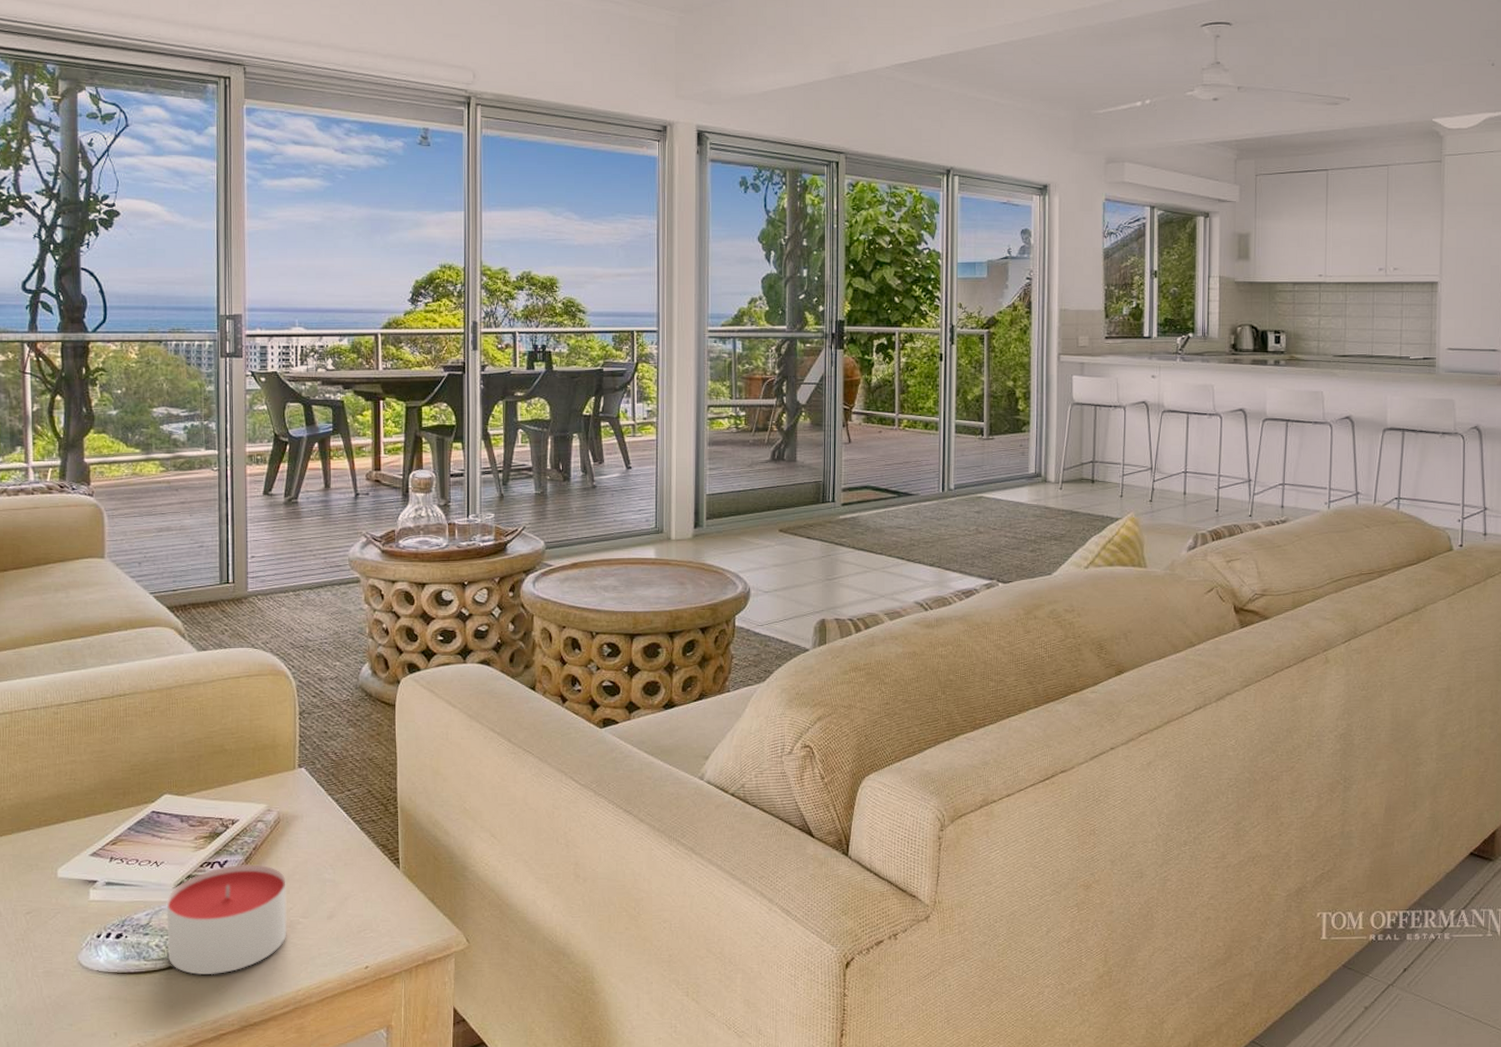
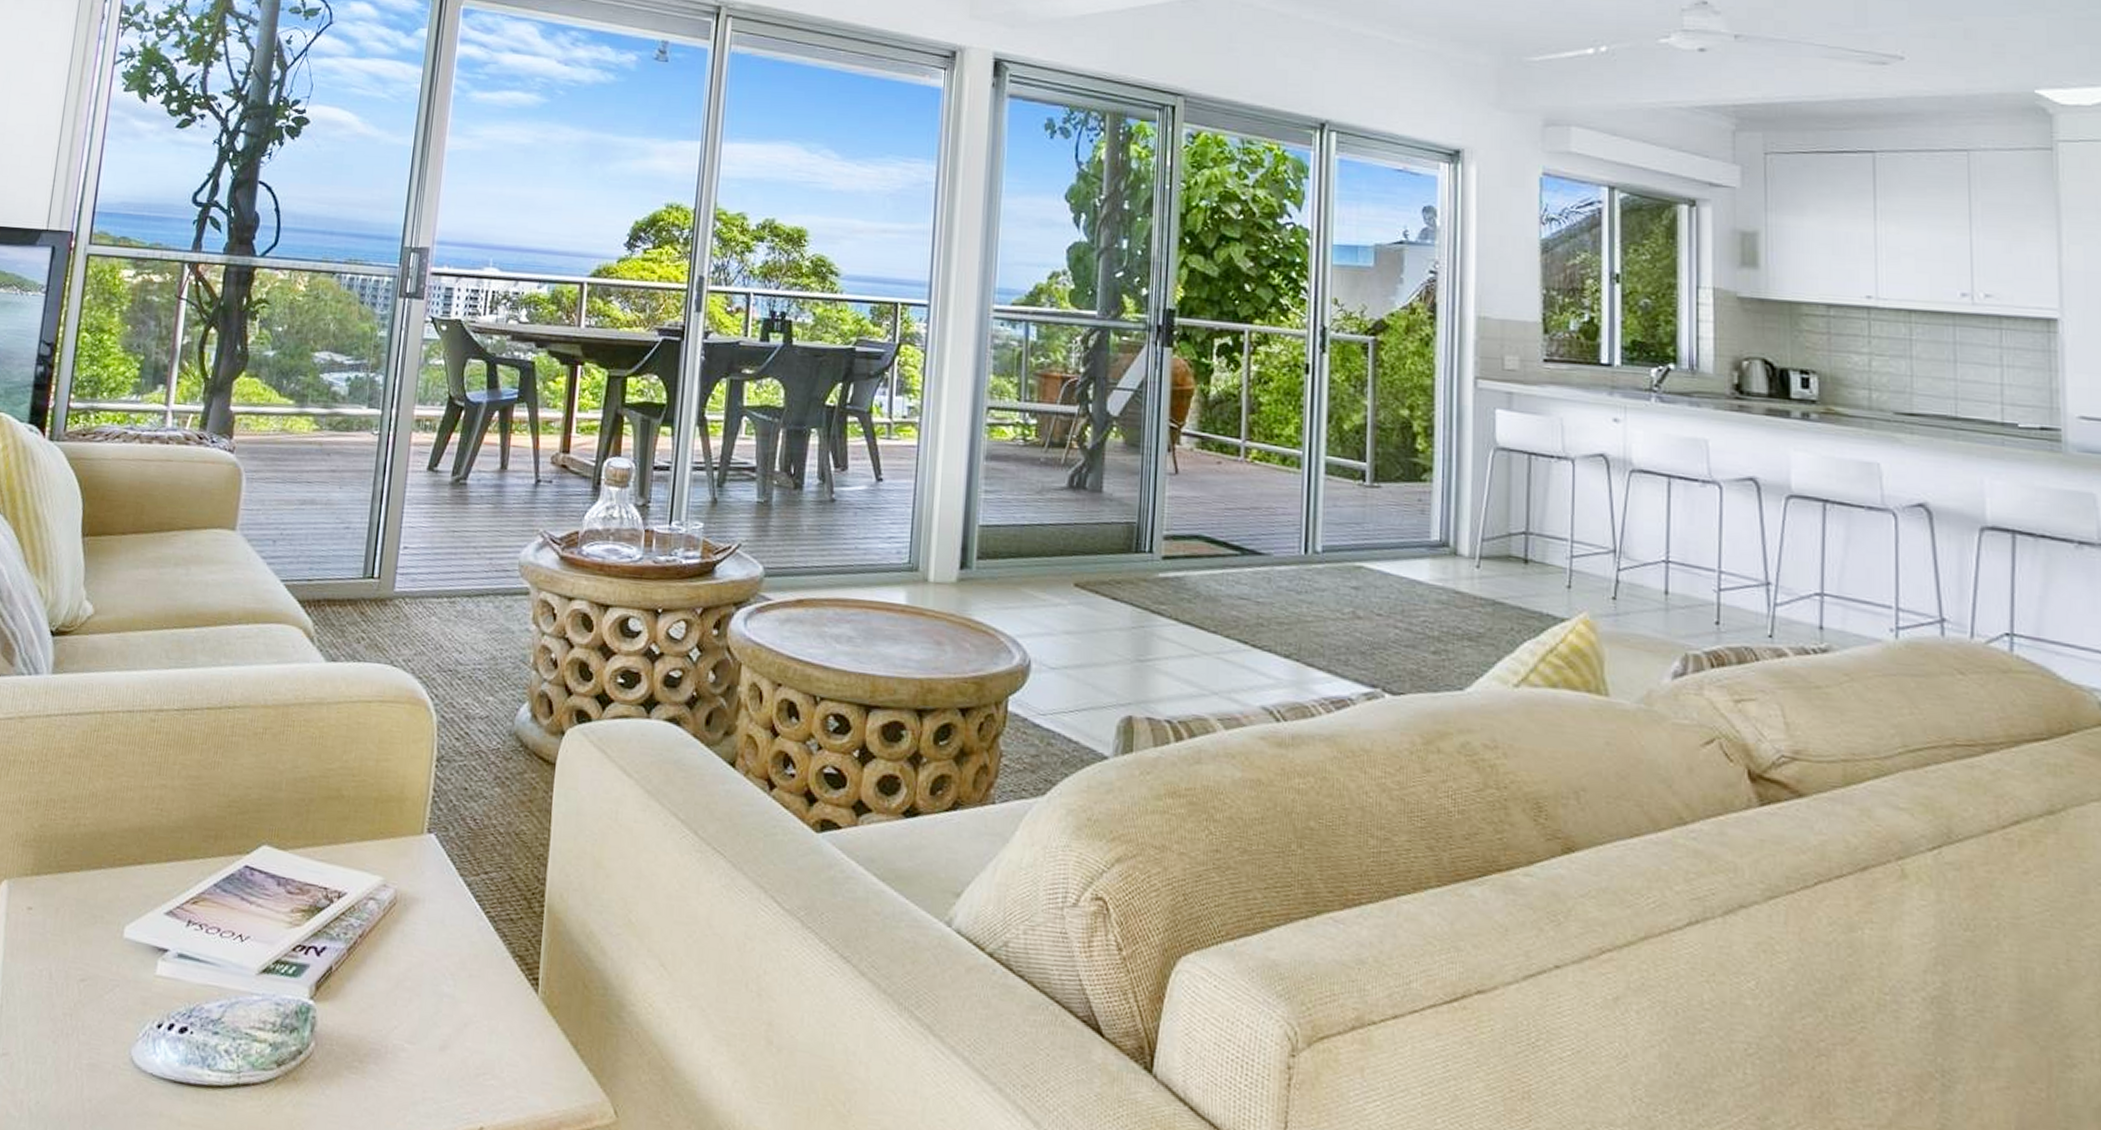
candle: present [166,863,287,975] -> none [236,954,394,1105]

